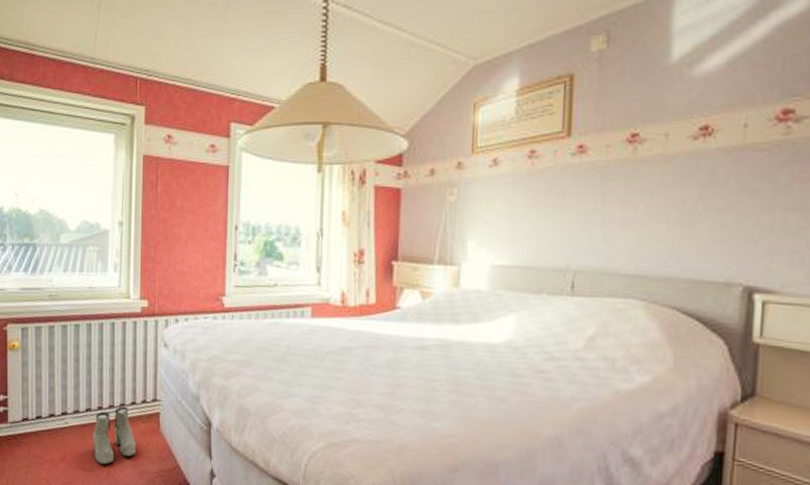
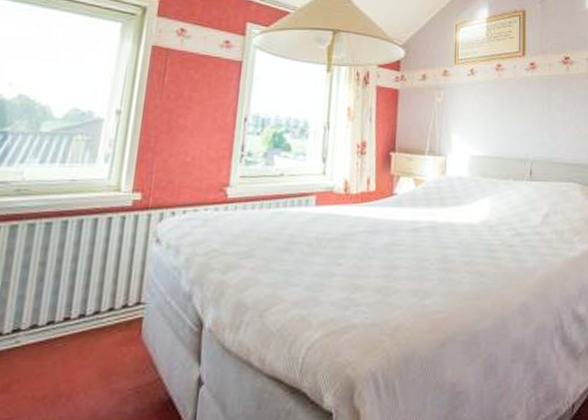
boots: present [92,406,136,465] -> none [50,314,109,389]

